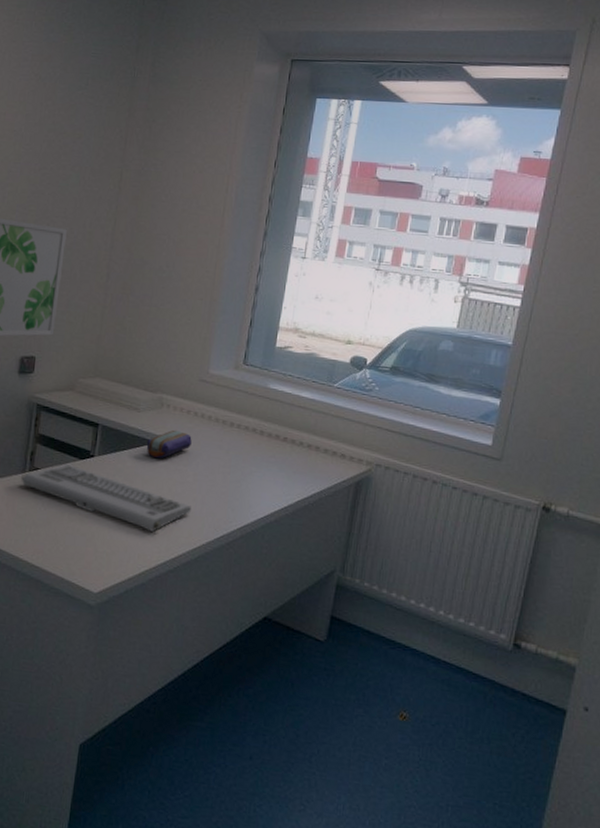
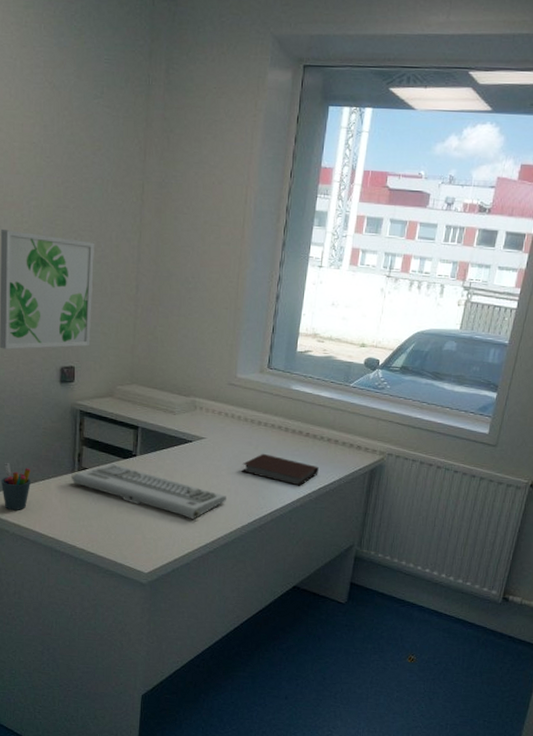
pencil case: present [146,429,192,459] -> none [183,429,224,456]
notebook: none [210,458,297,498] -> present [242,453,319,486]

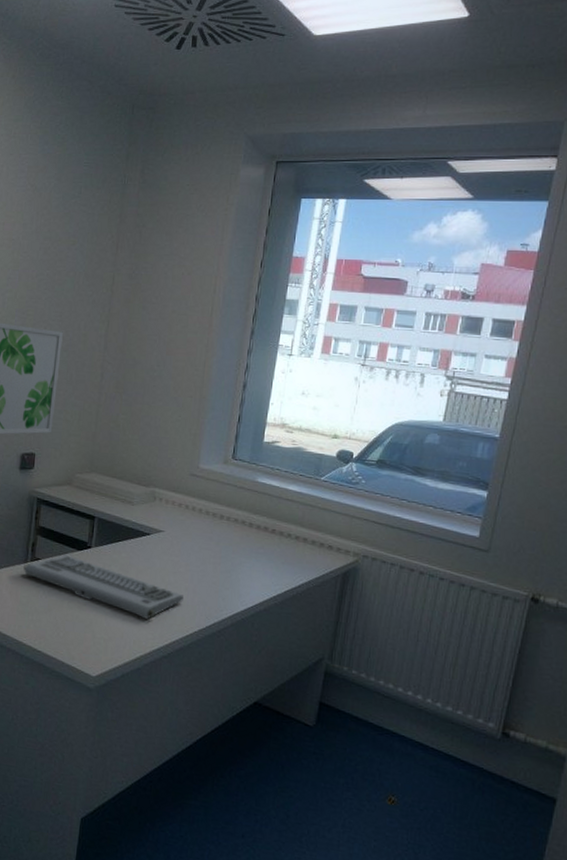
notebook: present [242,453,319,486] -> none [201,549,285,588]

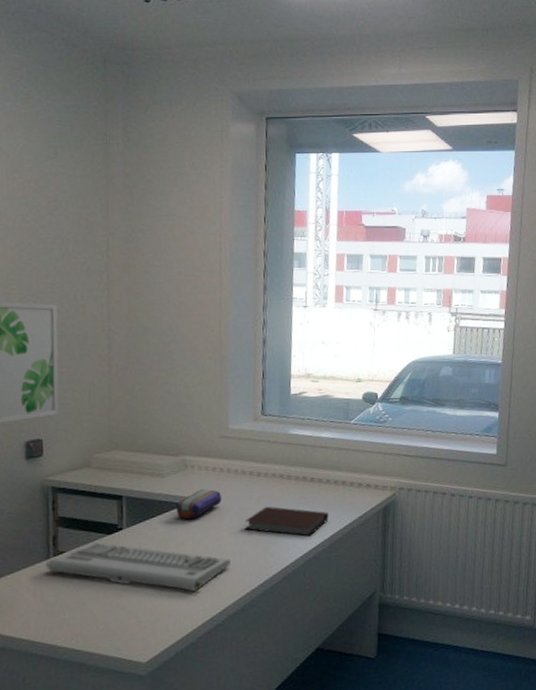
pencil case: none [140,522,184,550] -> present [175,488,222,520]
notebook: none [201,549,285,588] -> present [244,506,329,537]

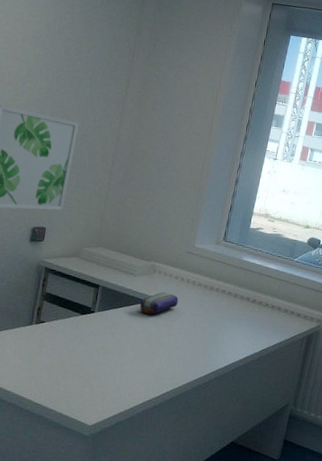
computer keyboard: present [46,542,231,592] -> none [28,318,175,375]
notebook: present [244,506,329,537] -> none [192,315,262,348]

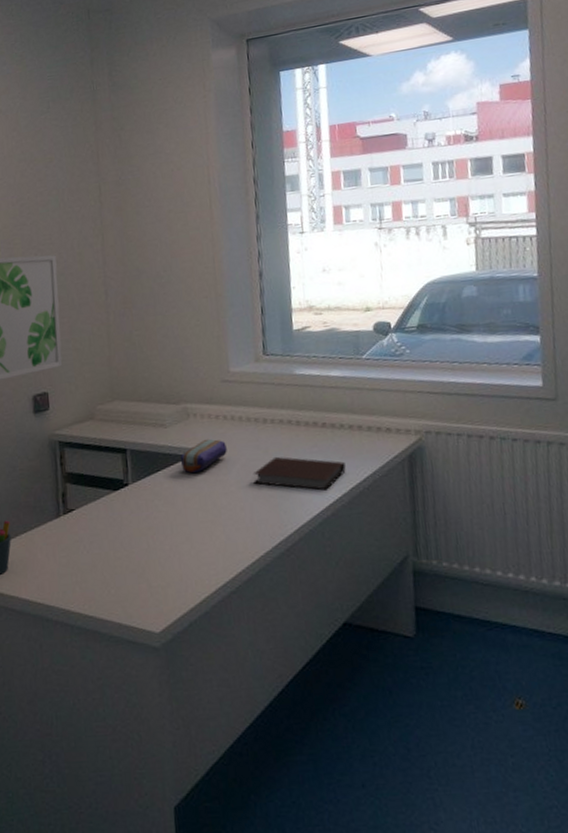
notebook: none [192,315,262,348] -> present [253,456,346,491]

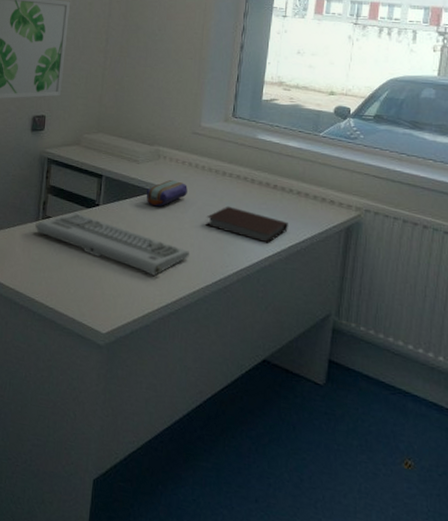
computer keyboard: none [56,499,241,554] -> present [35,213,189,276]

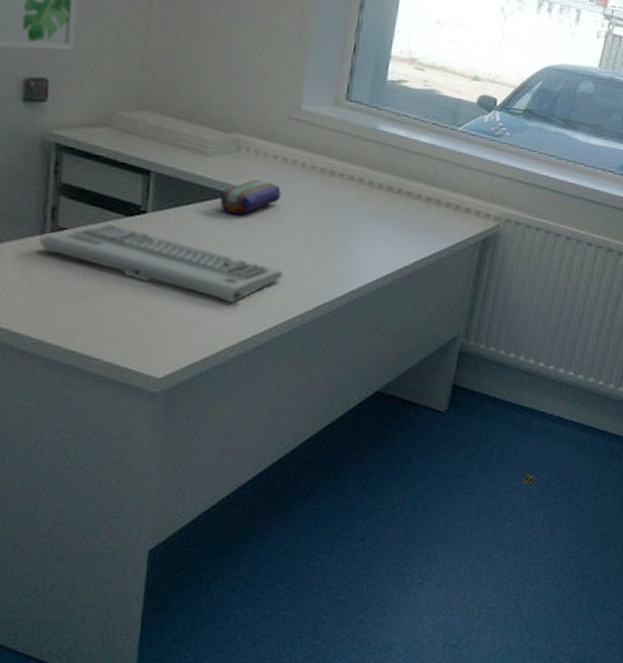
notebook: present [206,205,288,243] -> none [306,214,414,259]

